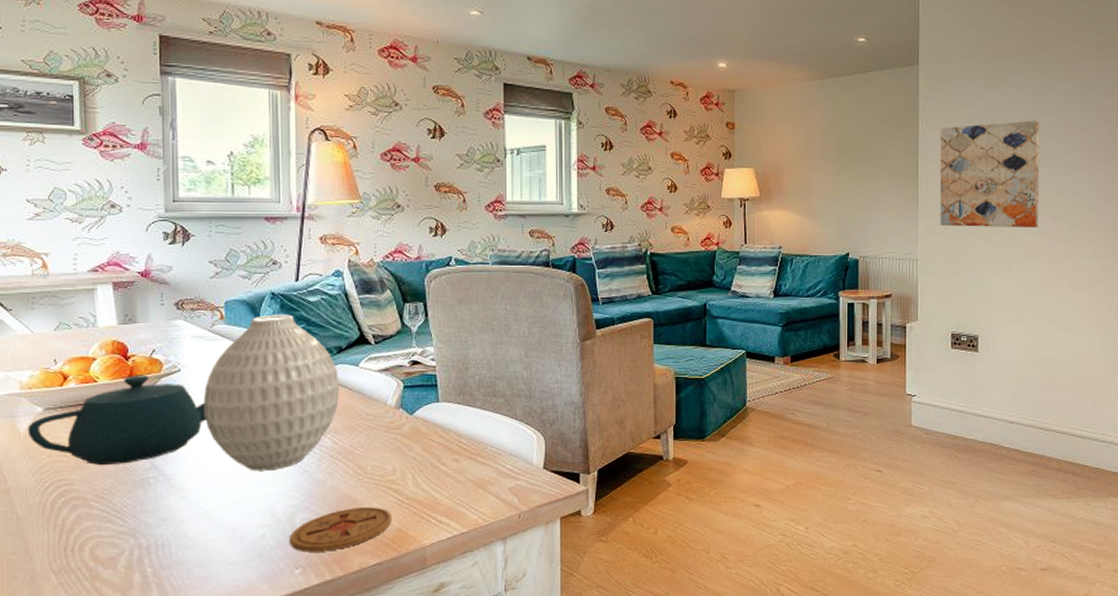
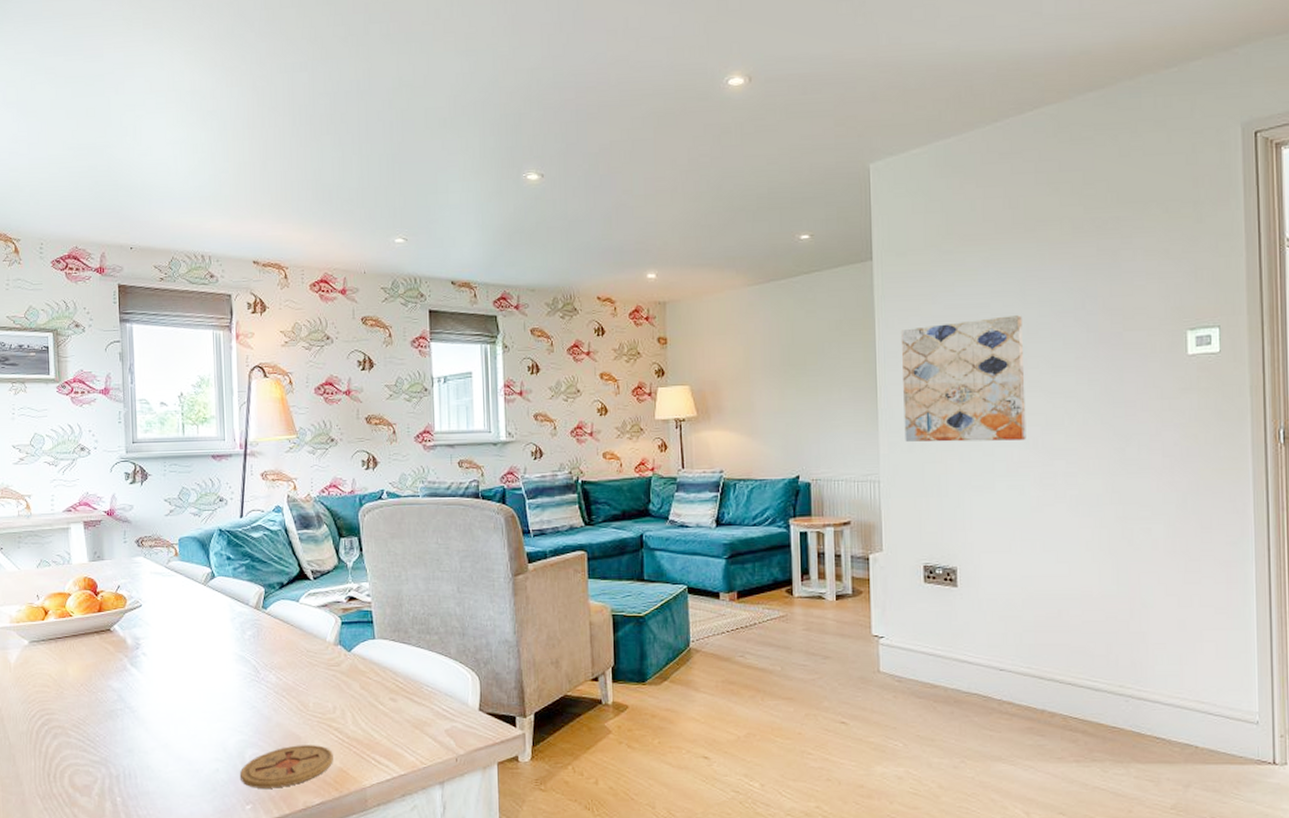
teapot: present [27,375,206,466] -> none [16,610,165,697]
vase: present [203,314,340,471] -> none [161,550,283,706]

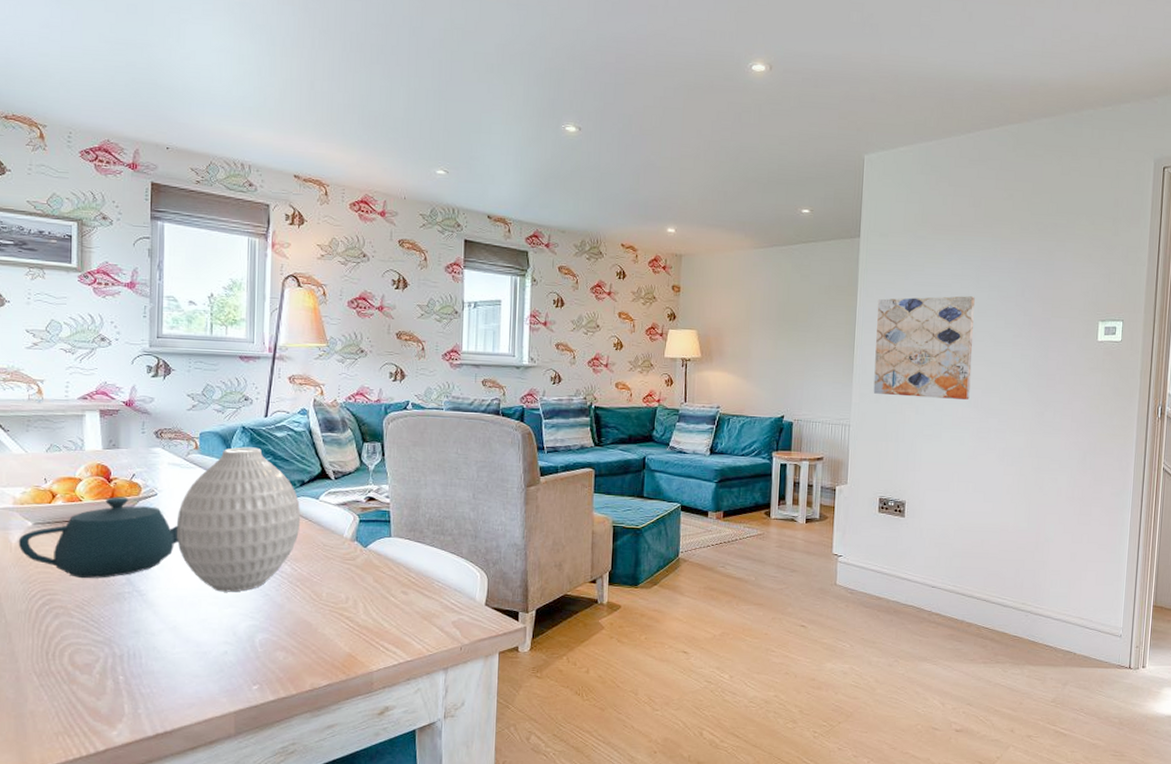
teapot: none [16,610,165,697] -> present [18,496,178,579]
vase: none [161,550,283,706] -> present [176,447,301,592]
coaster: present [240,745,333,788] -> none [249,631,343,671]

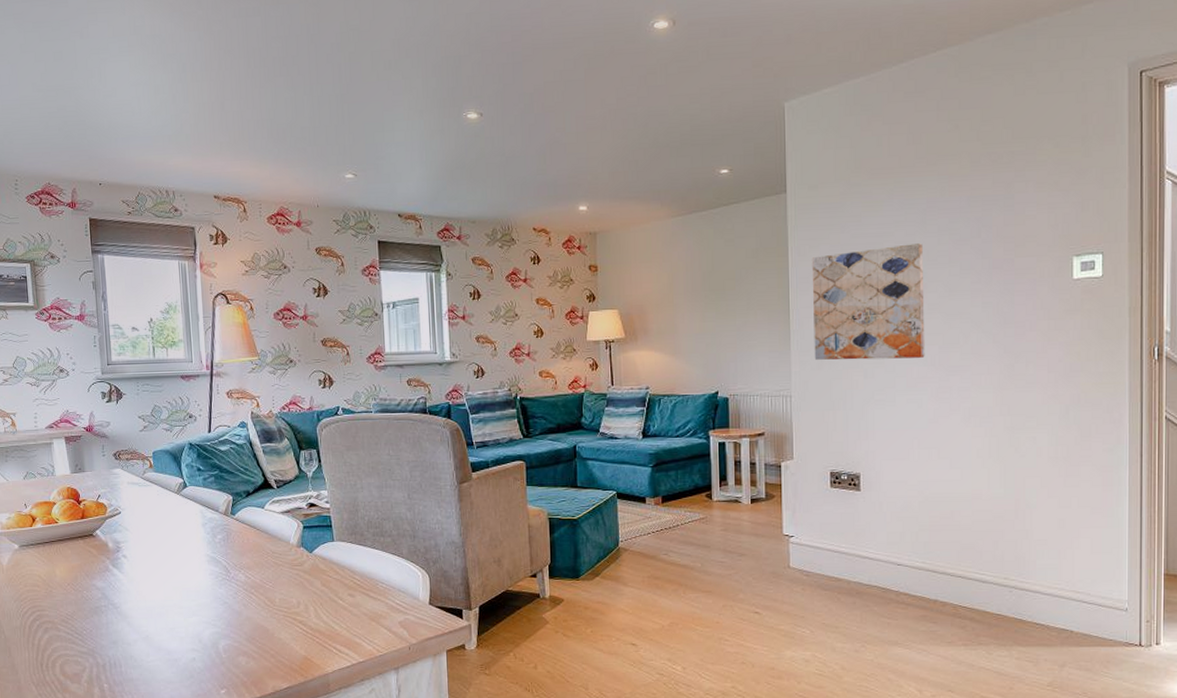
teapot: present [18,496,178,579] -> none [8,517,143,595]
vase: present [176,447,301,592] -> none [140,462,250,602]

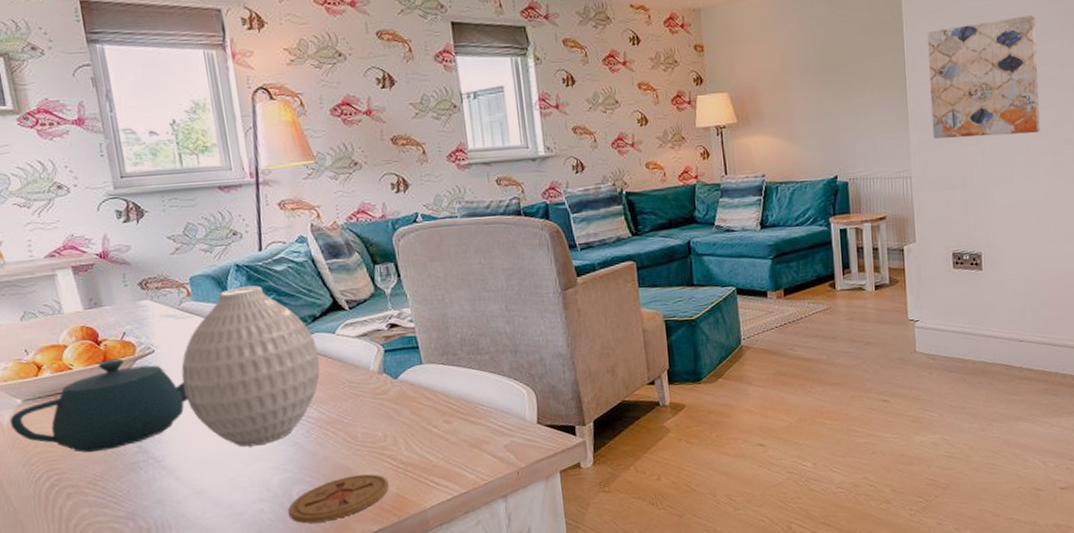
teapot: none [8,517,143,595] -> present [9,358,188,453]
vase: none [140,462,250,602] -> present [181,285,320,447]
coaster: none [215,636,299,675] -> present [288,474,389,524]

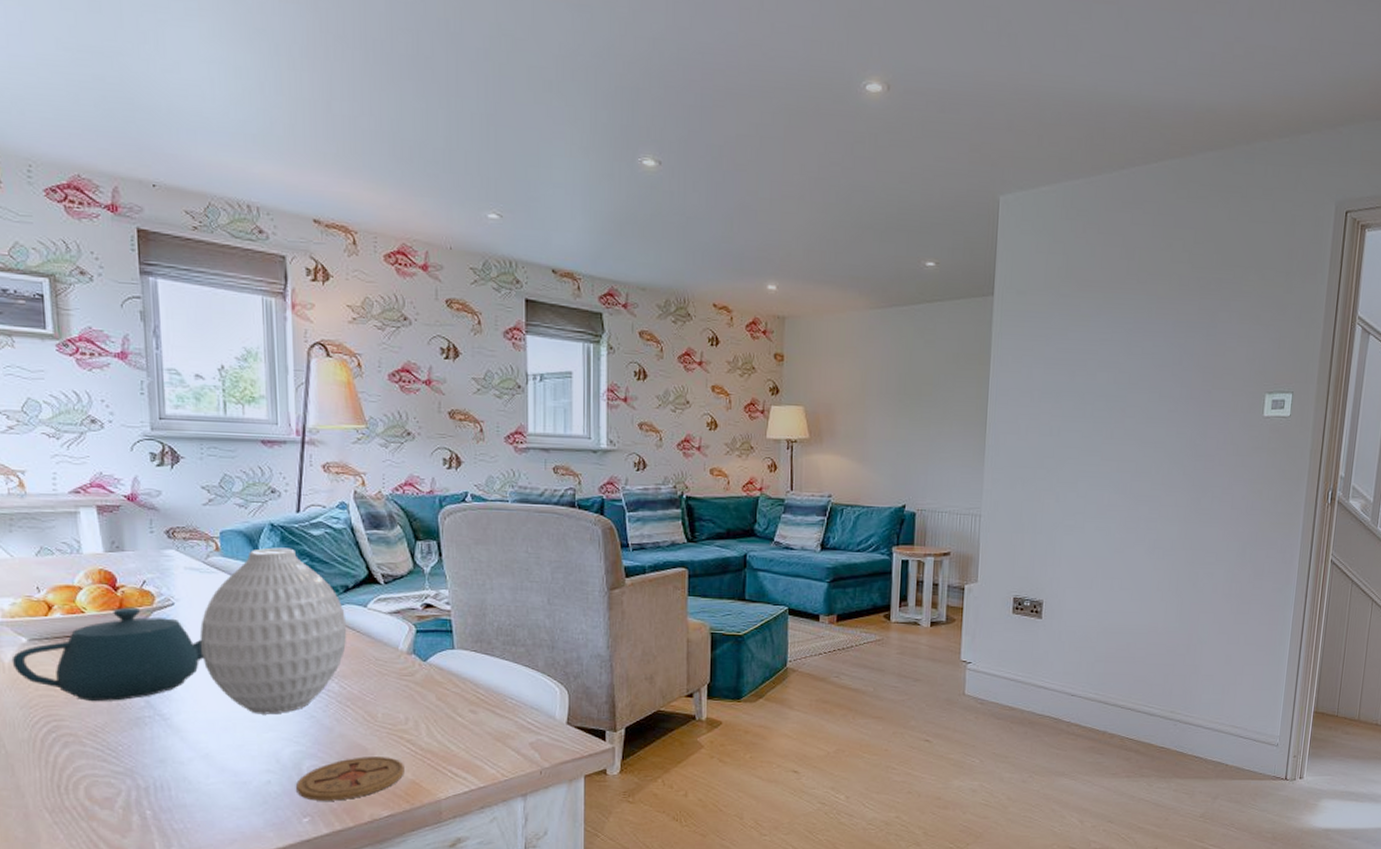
wall art: present [926,15,1040,139] -> none [1007,364,1126,485]

